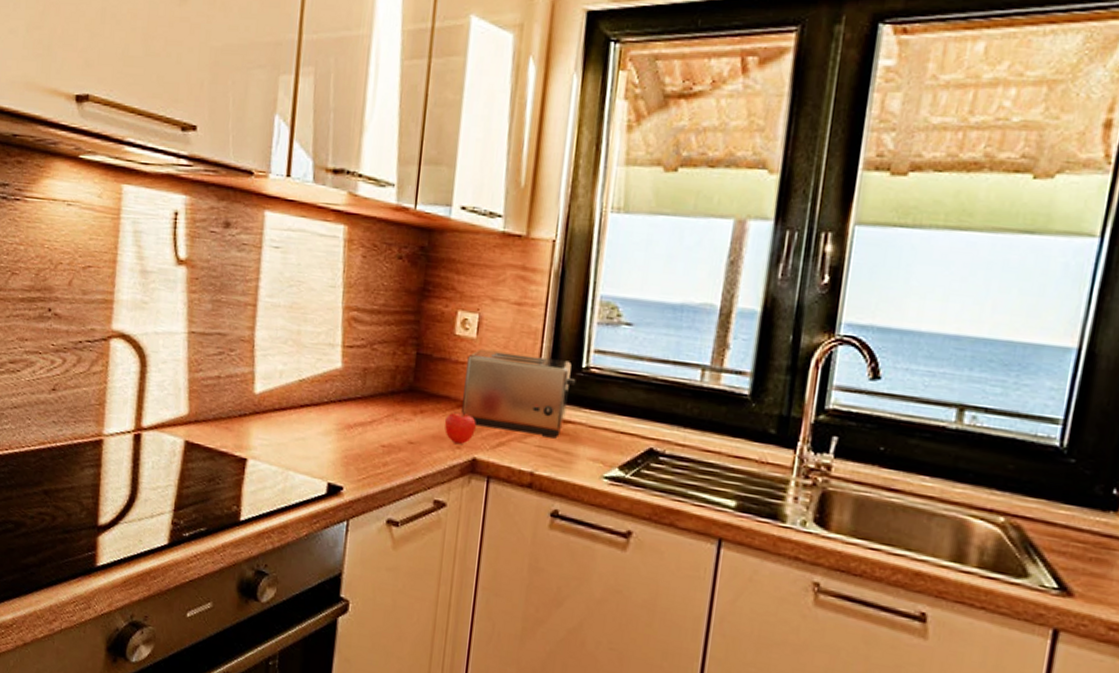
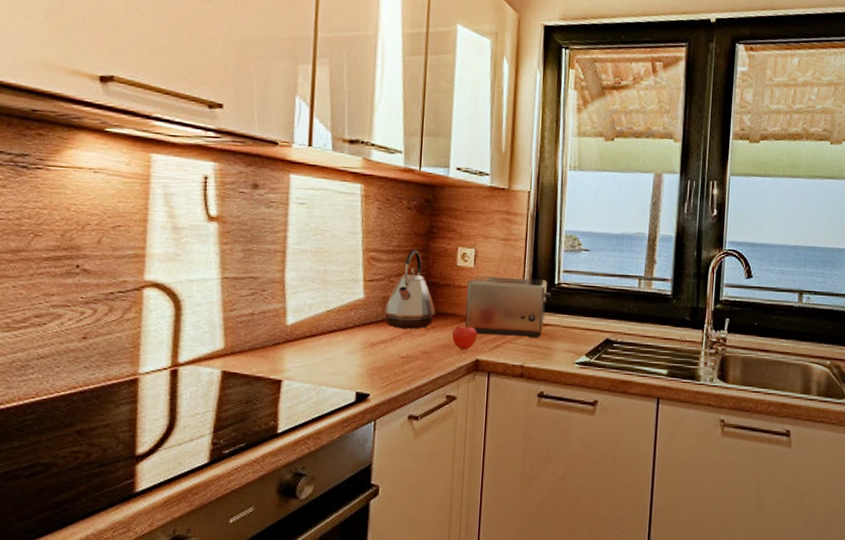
kettle: none [364,309,426,412] -> present [384,249,436,329]

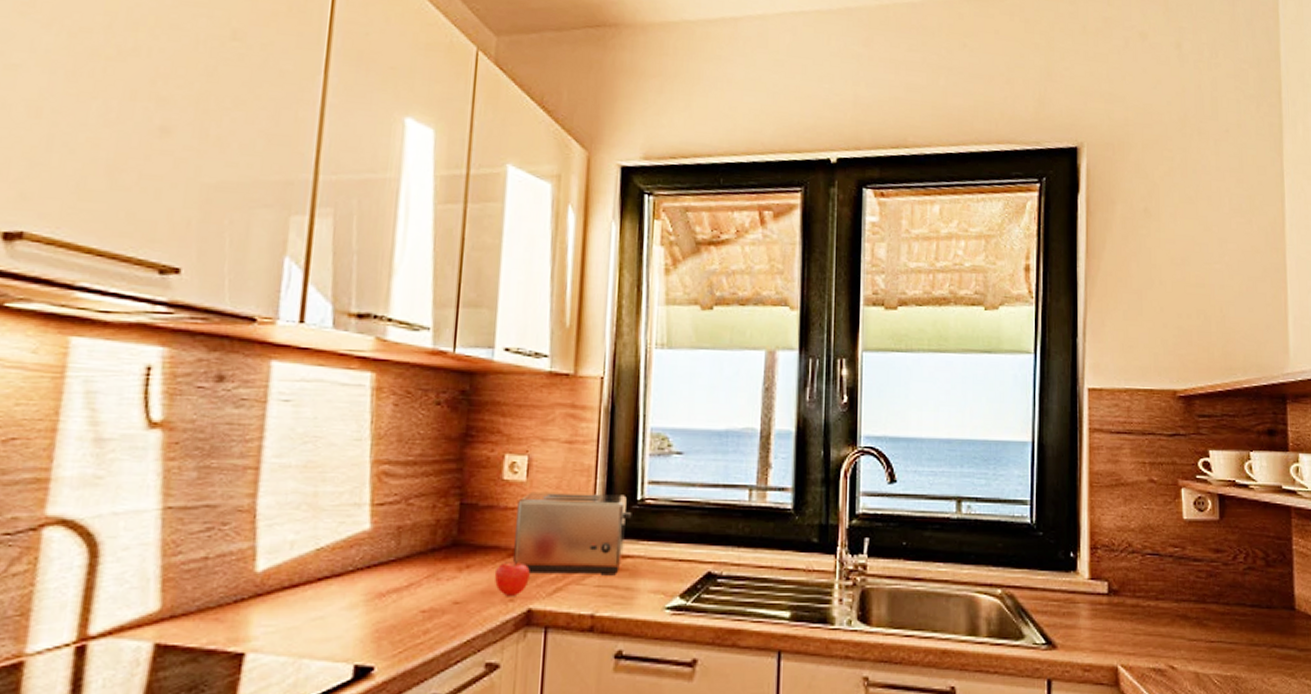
kettle: present [384,249,436,329] -> none [398,458,472,570]

